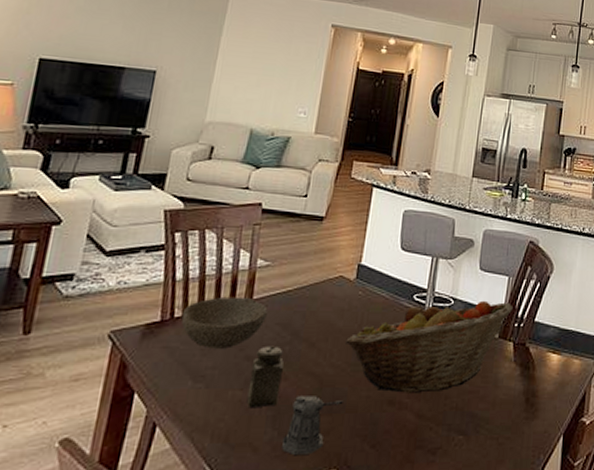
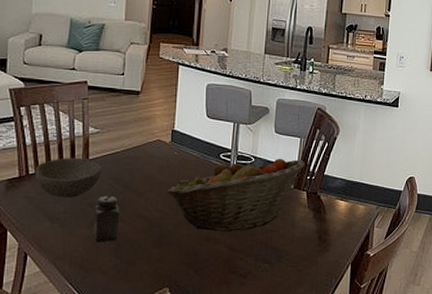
pepper shaker: present [282,396,343,456] -> none [125,233,169,278]

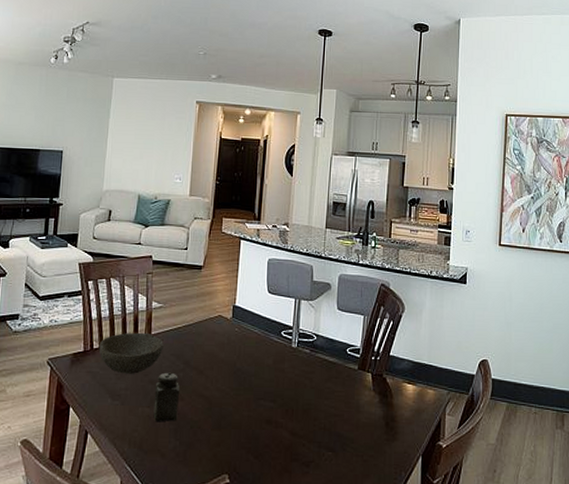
fruit basket: present [167,158,306,232] -> none [227,336,370,415]

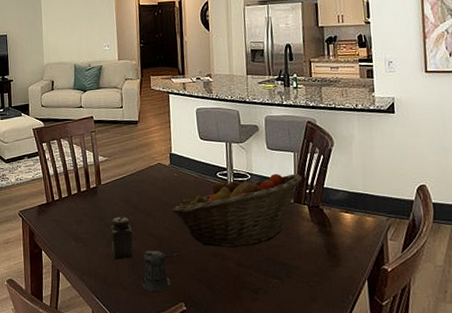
bowl: present [98,332,163,374] -> none [58,183,113,220]
pepper shaker: none [183,414,229,462] -> present [142,251,179,293]
fruit basket: none [227,336,370,415] -> present [172,173,303,248]

